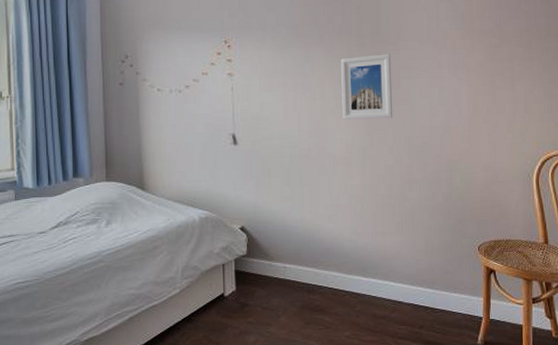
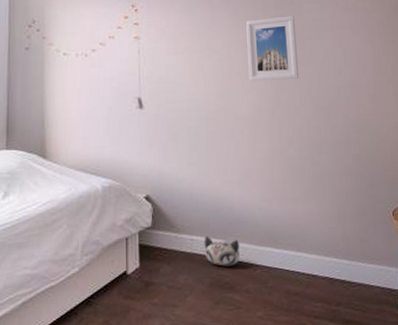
plush toy: none [296,265,330,292] -> present [204,236,240,266]

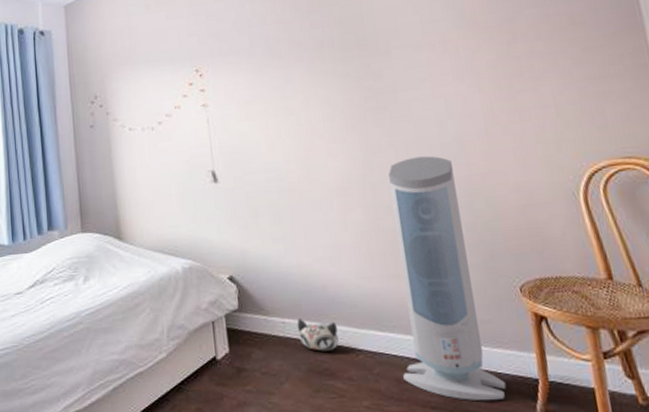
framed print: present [246,16,300,82] -> none [325,65,394,145]
air purifier: none [292,96,377,311] -> present [388,156,507,401]

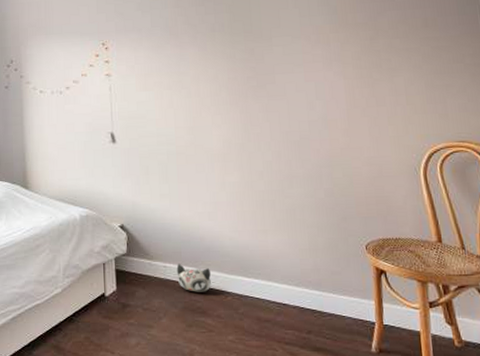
air purifier: present [388,156,507,401] -> none [262,130,349,339]

